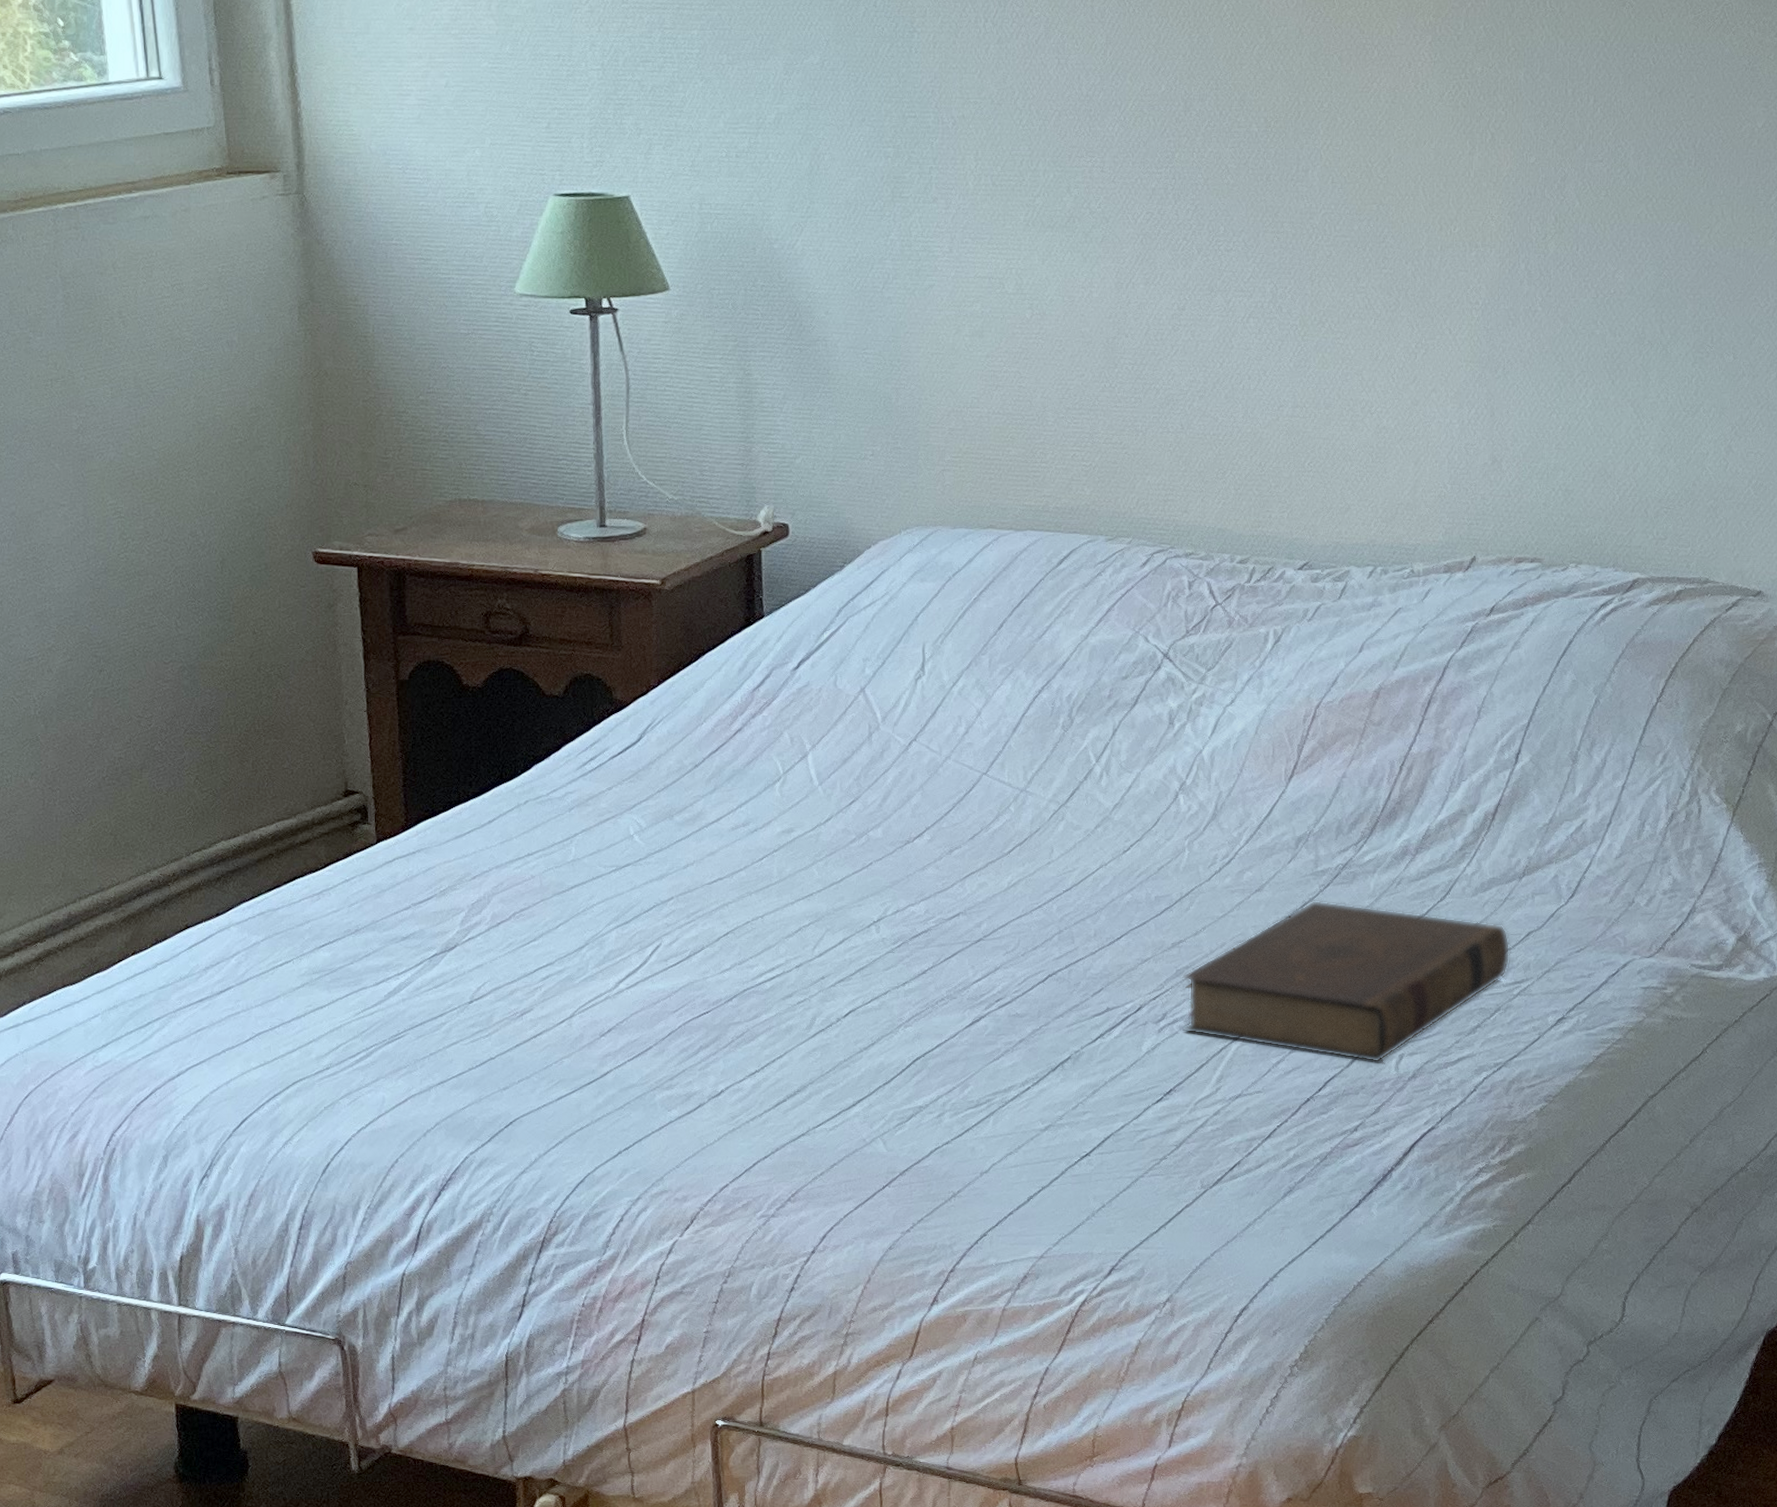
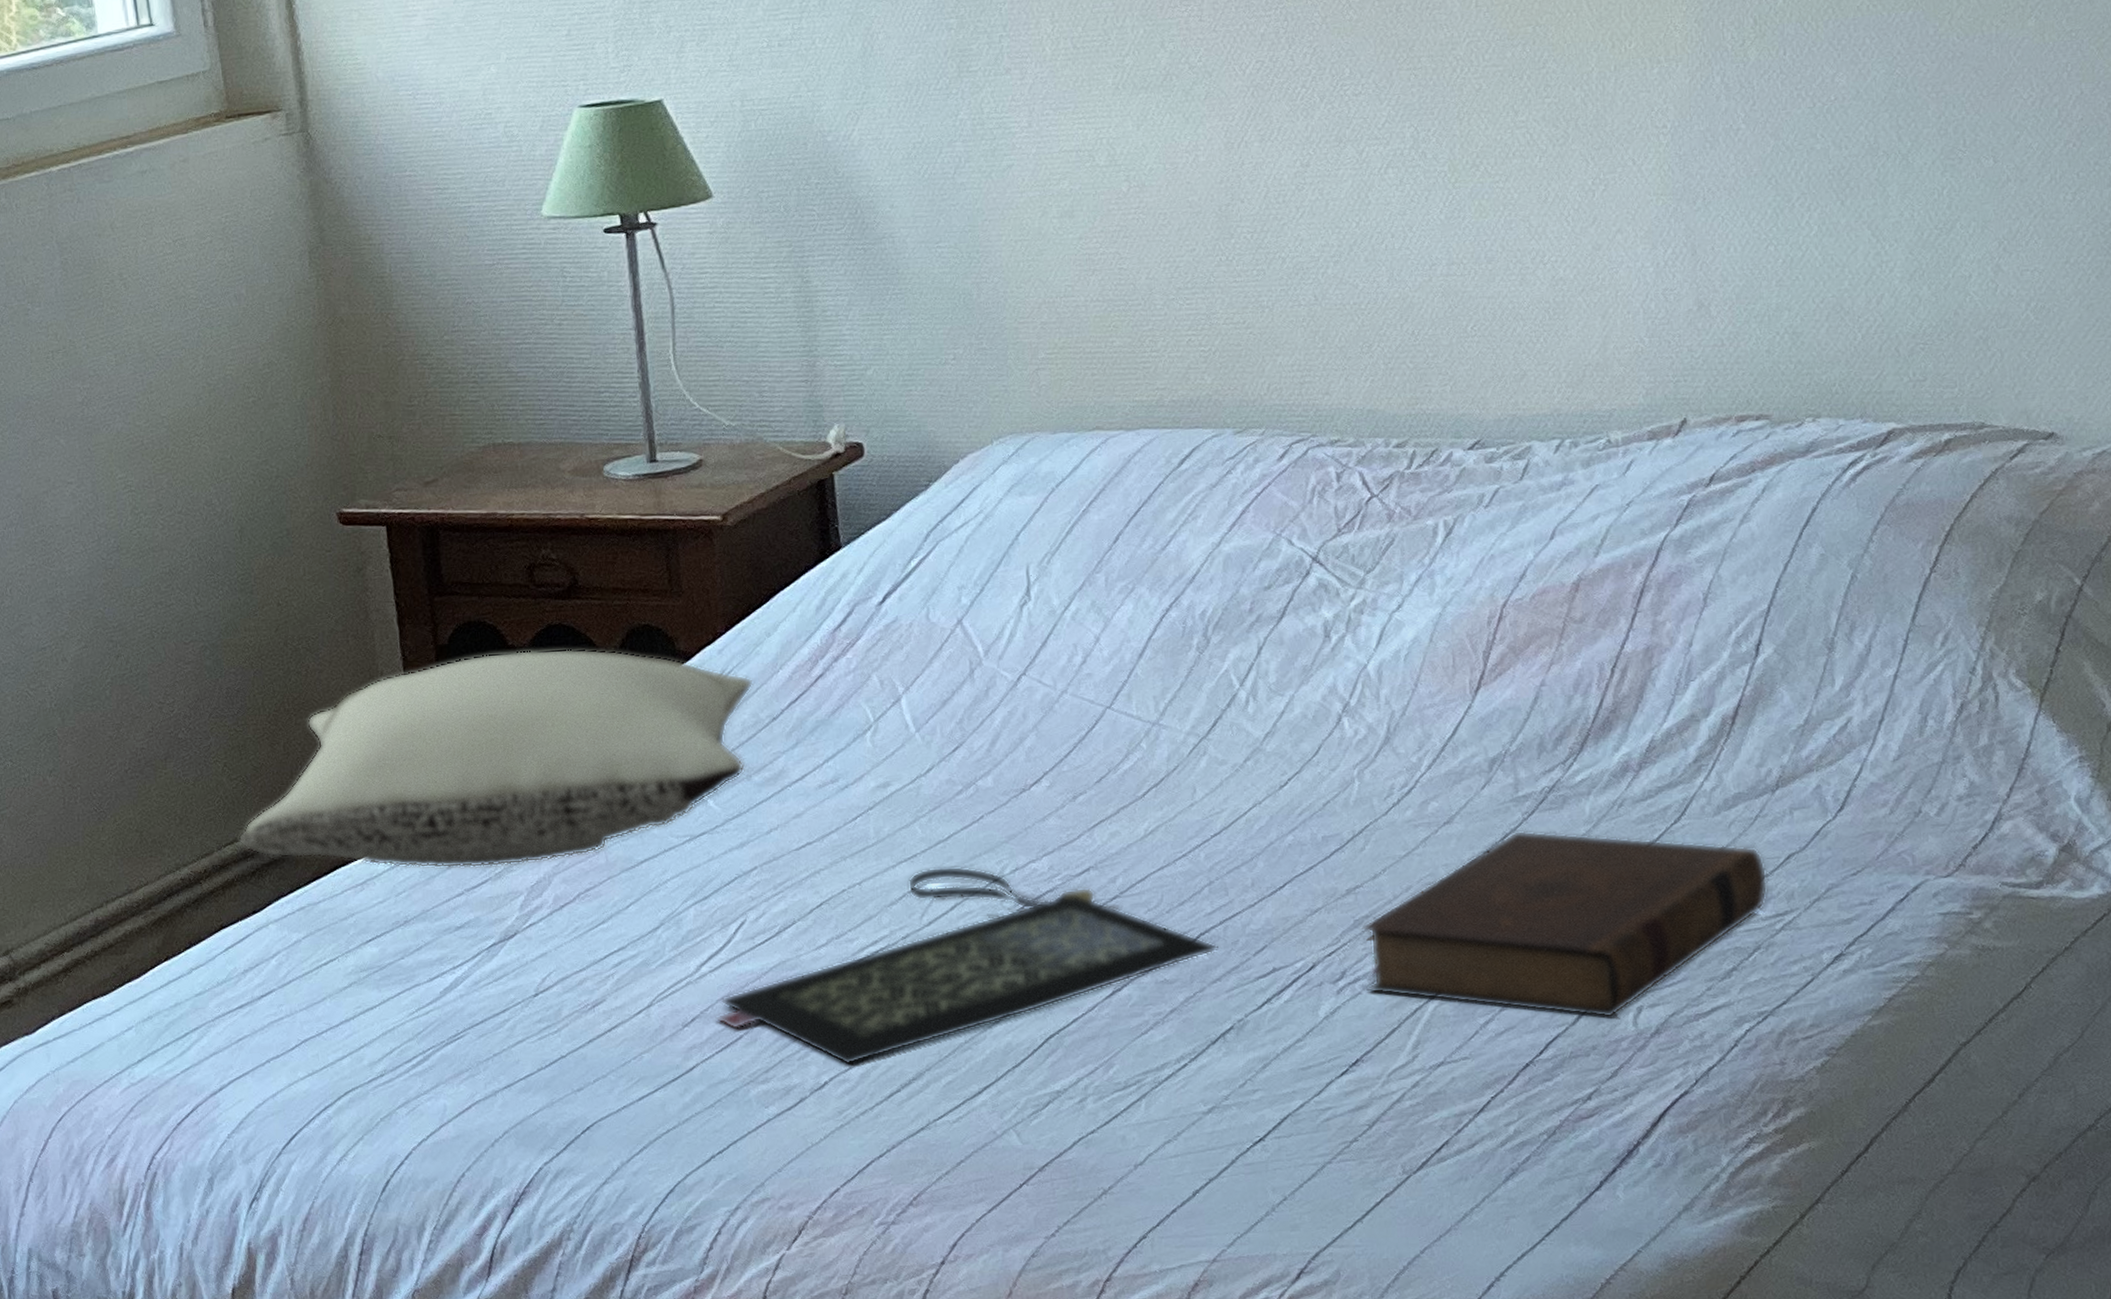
pillow: none [206,690,680,885] -> present [238,648,754,869]
clutch bag: none [629,906,1064,1076] -> present [715,866,1220,1065]

